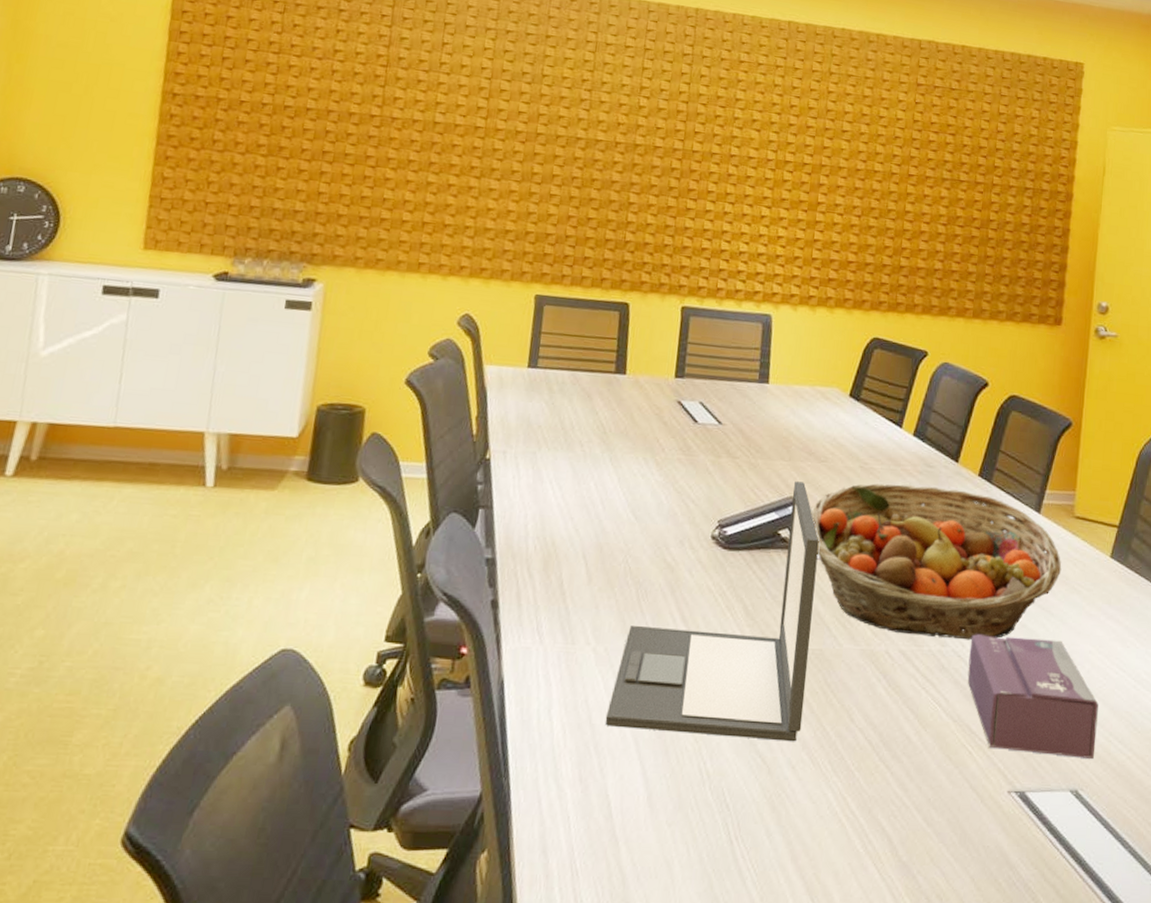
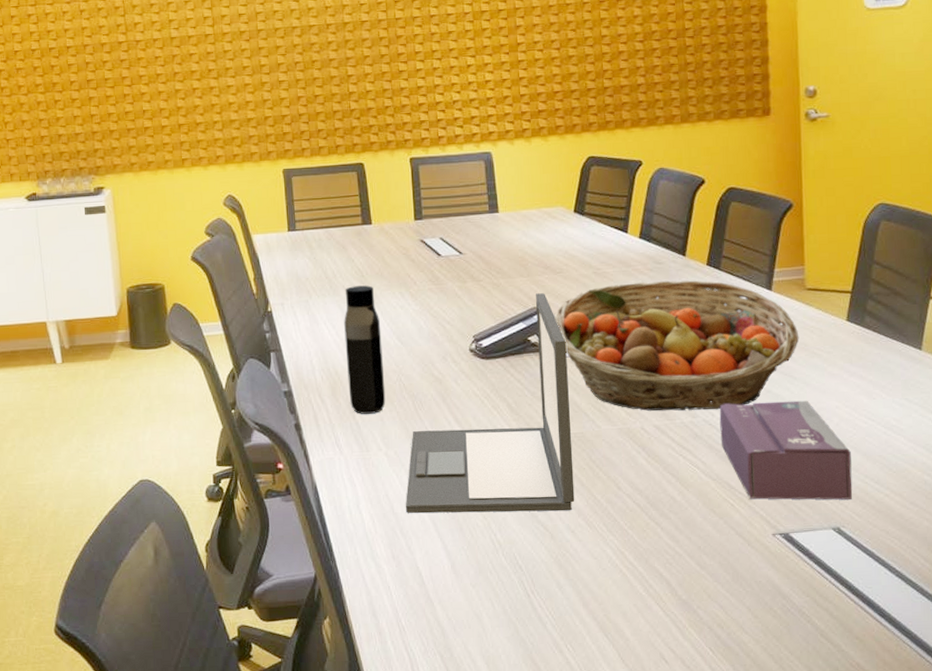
water bottle: none [563,443,616,599] -> present [344,285,386,414]

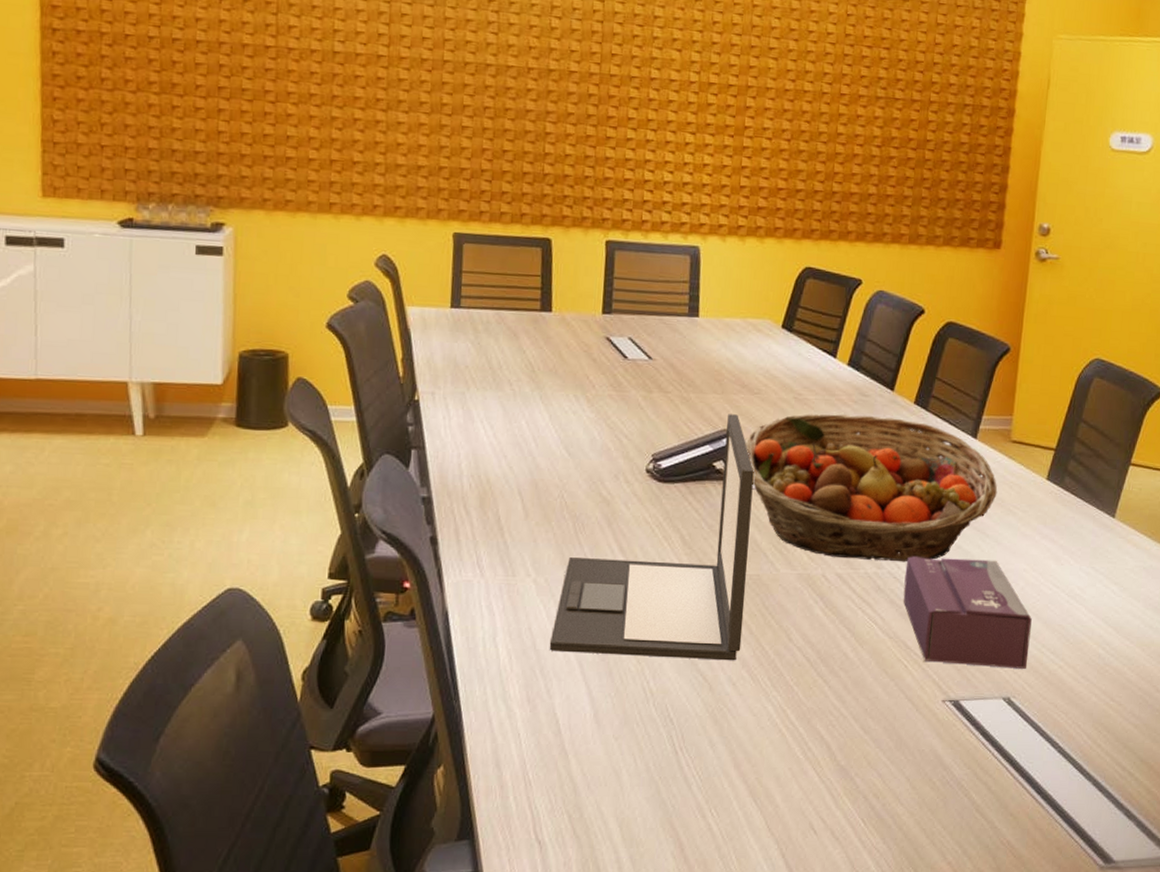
water bottle: present [344,285,386,414] -> none [500,381,548,533]

